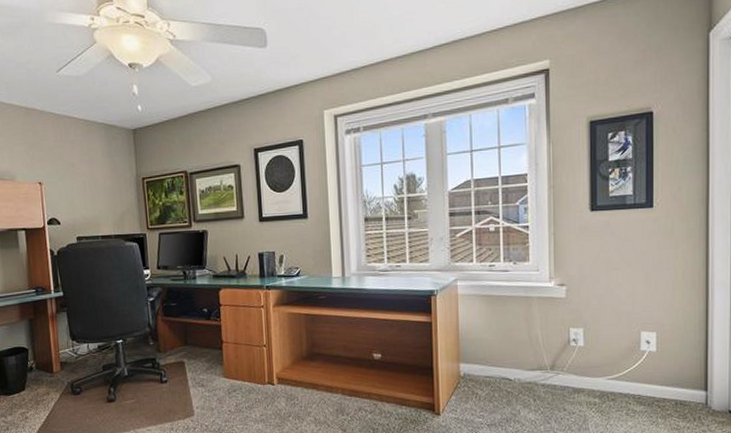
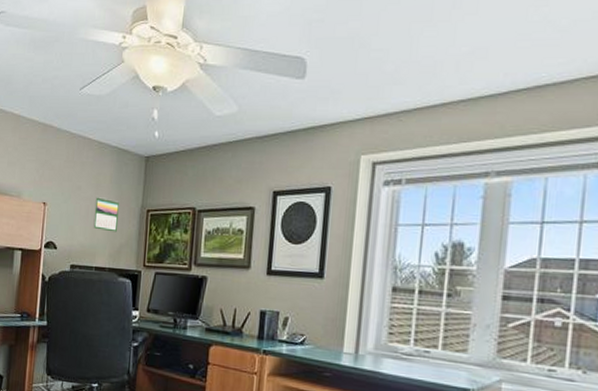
calendar: none [90,170,117,202] -> present [93,196,119,233]

